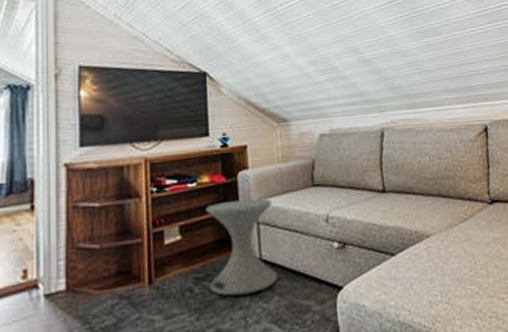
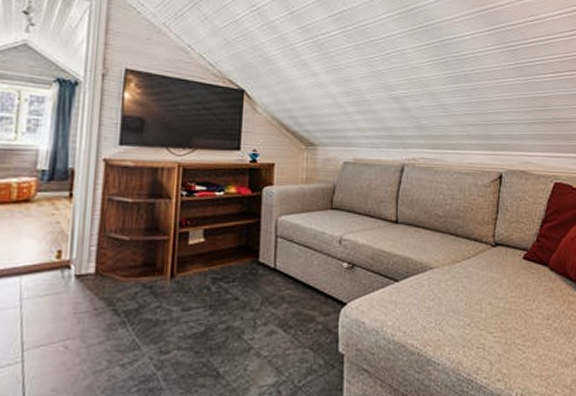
side table: present [206,198,279,296] -> none [226,213,292,298]

